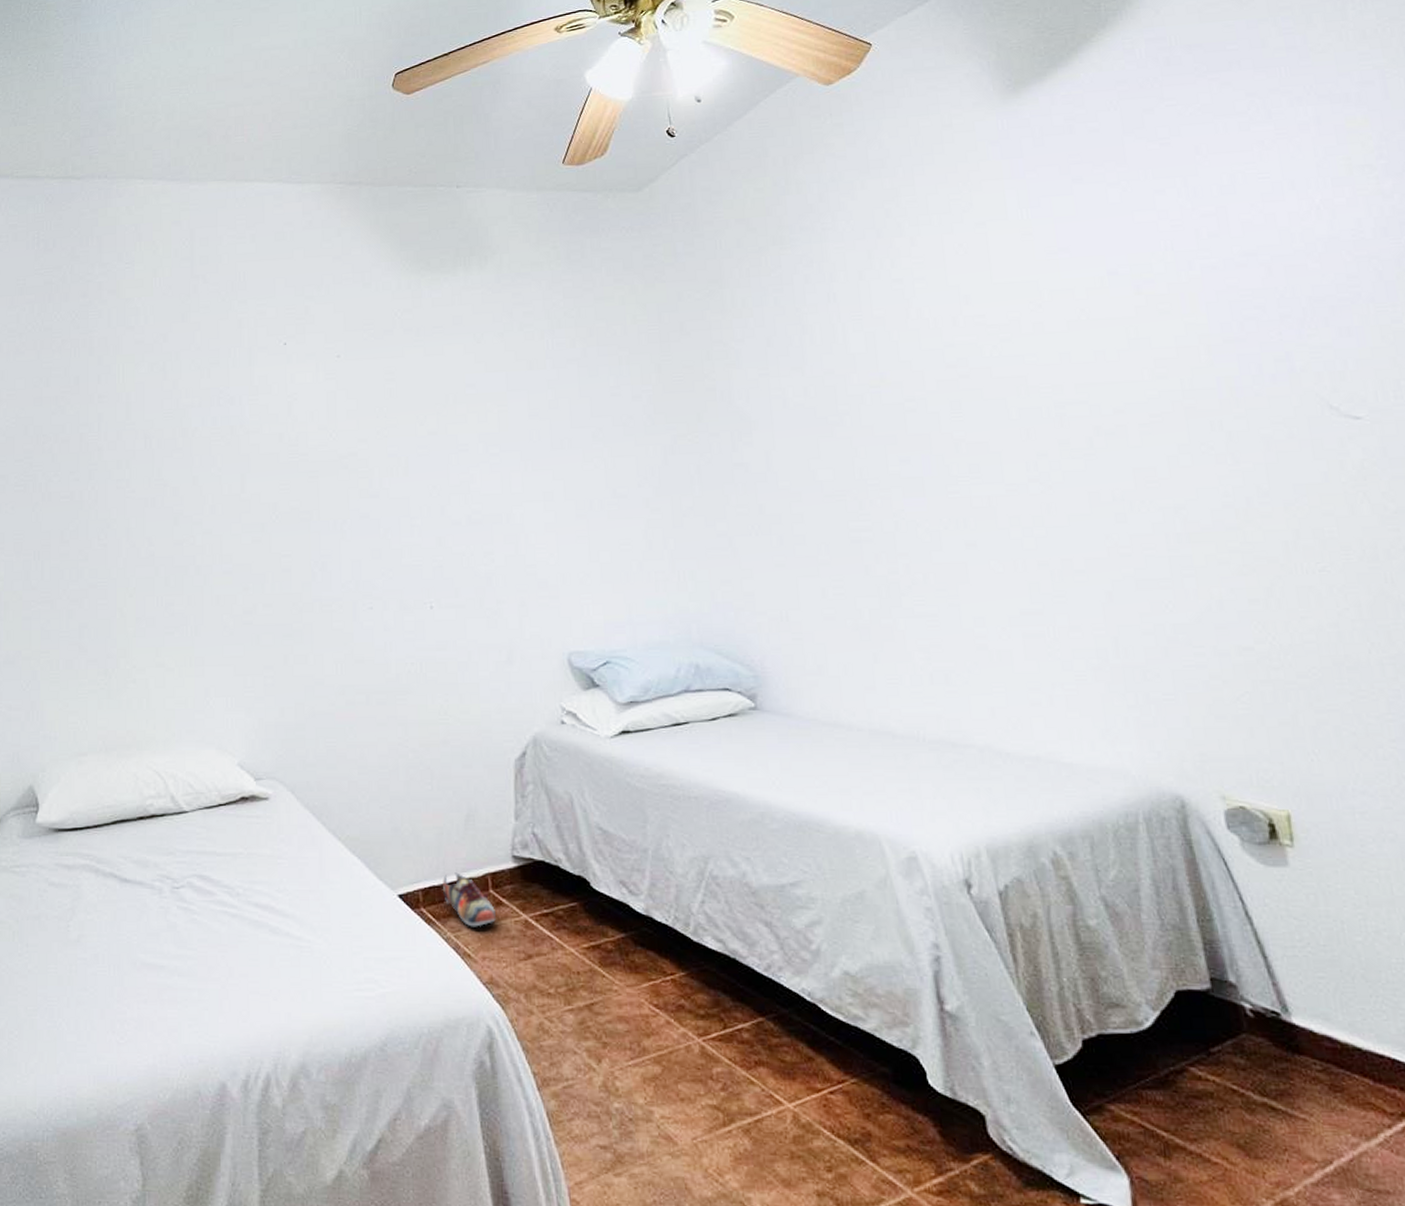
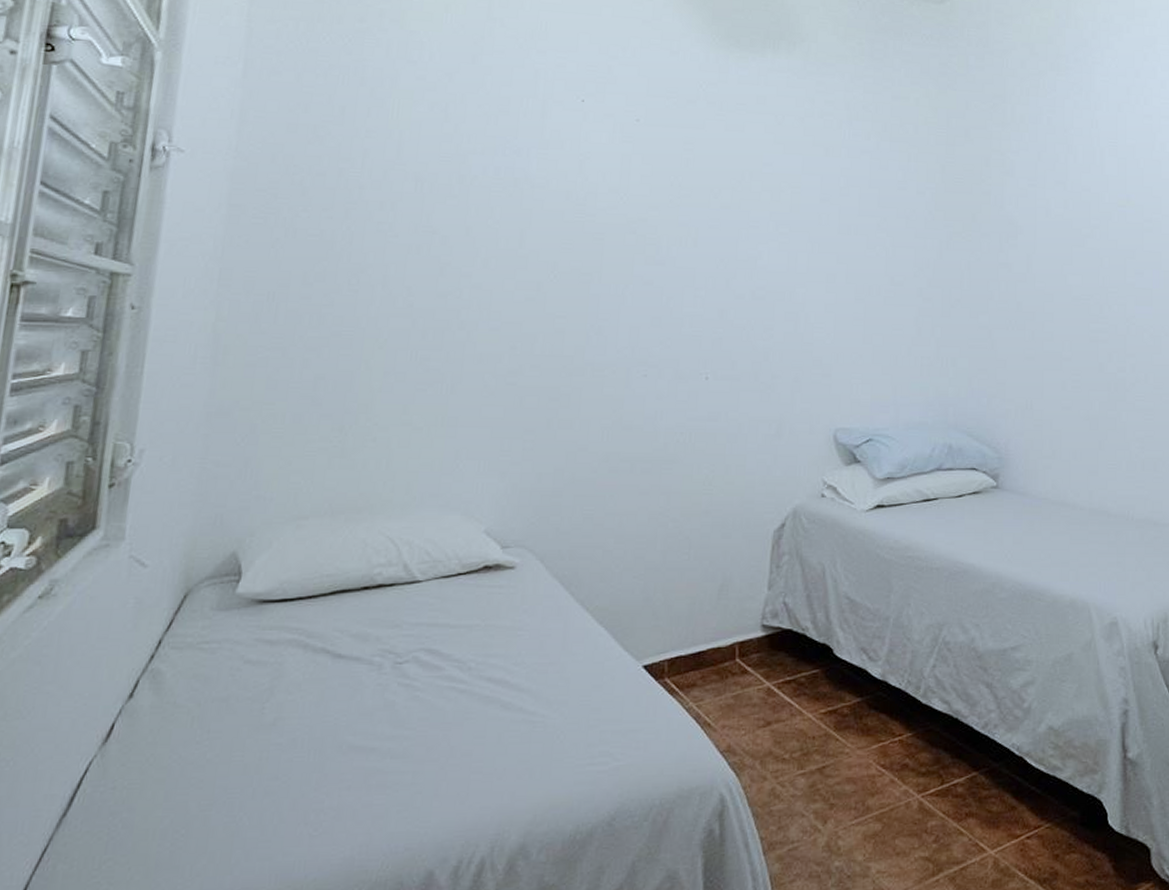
shoe: present [442,872,496,927] -> none [688,642,740,696]

